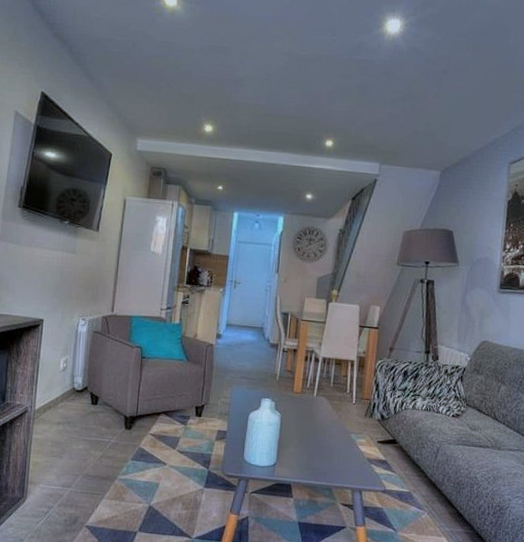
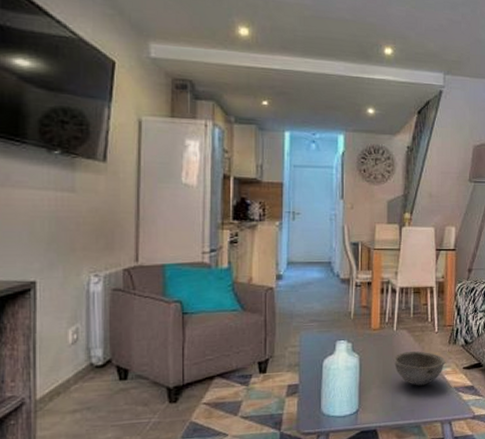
bowl: none [311,417,361,452] -> present [393,351,446,386]

